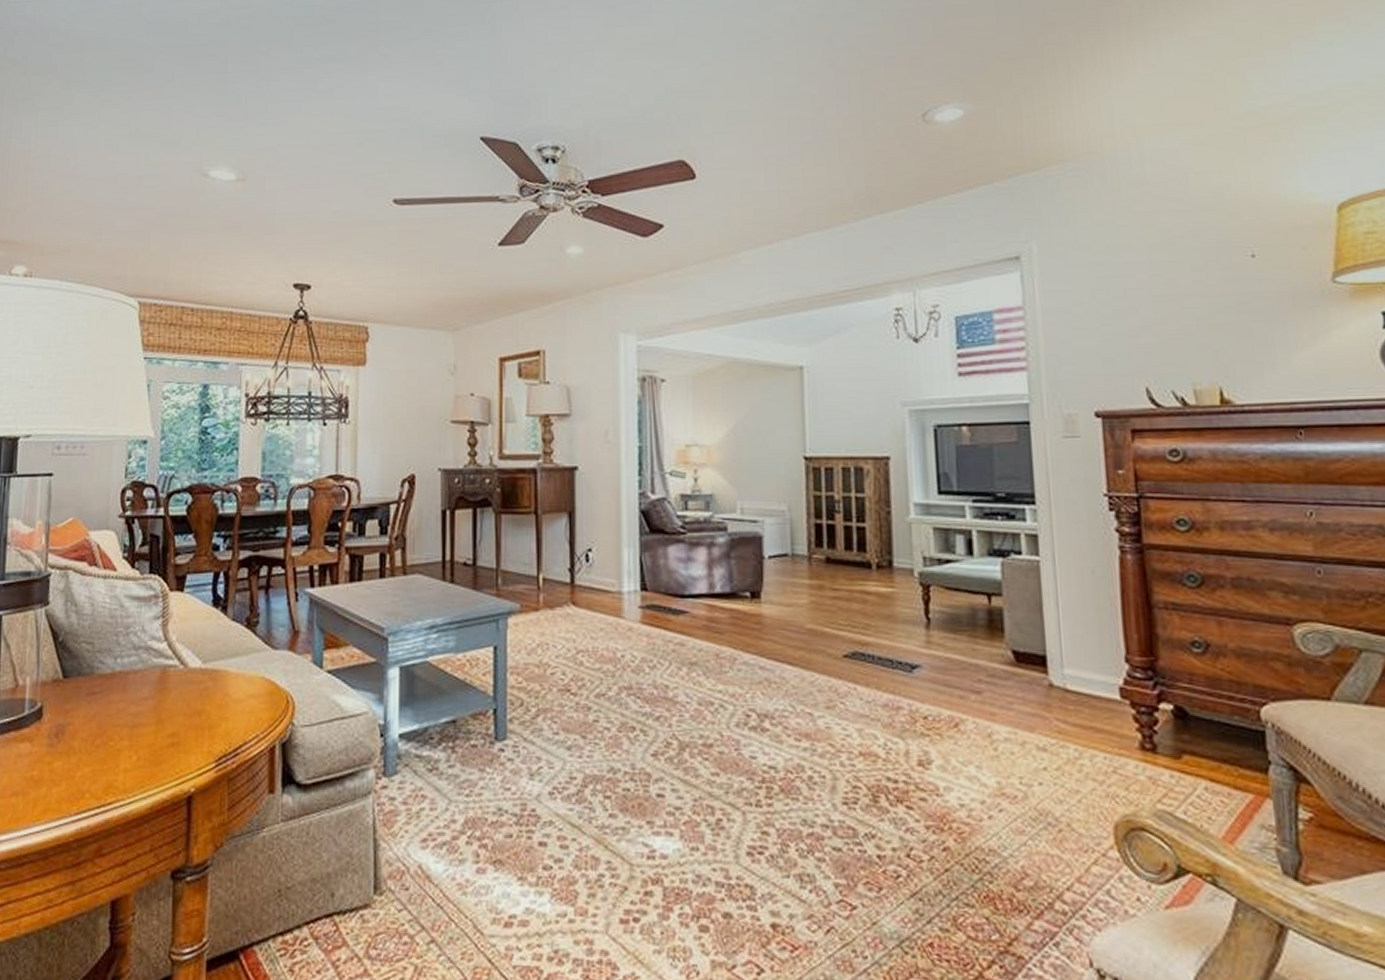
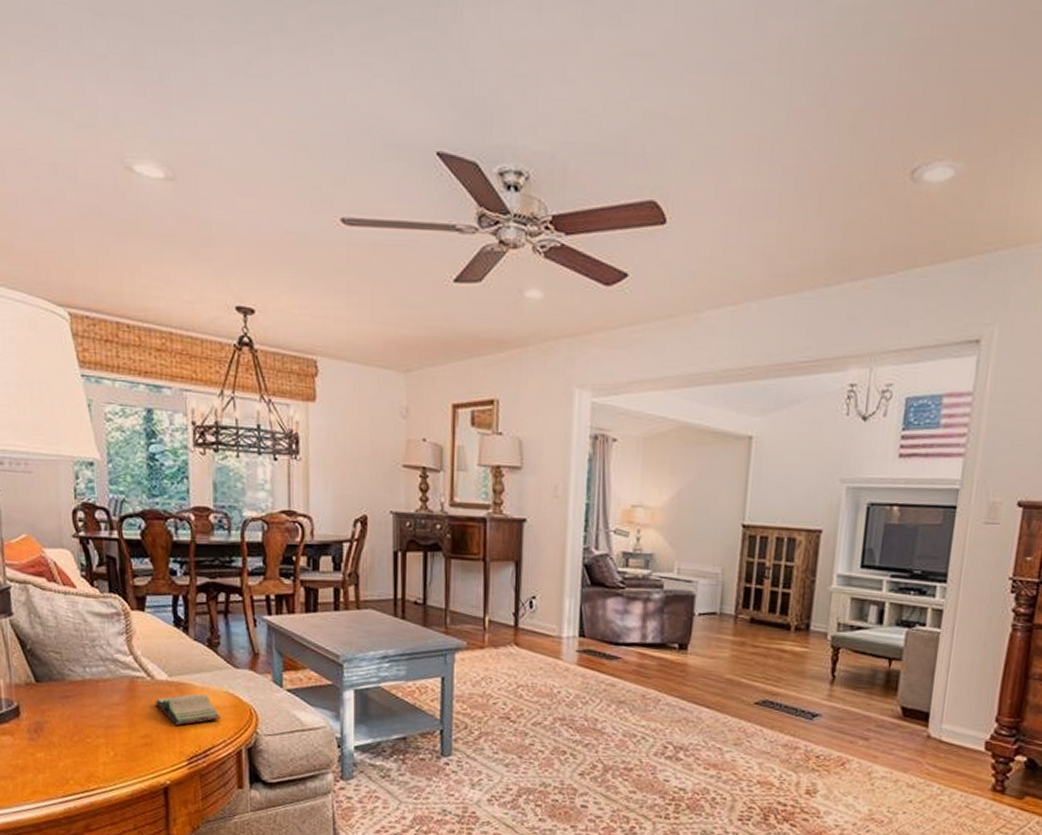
book: none [185,682,255,720] -> present [154,694,221,726]

